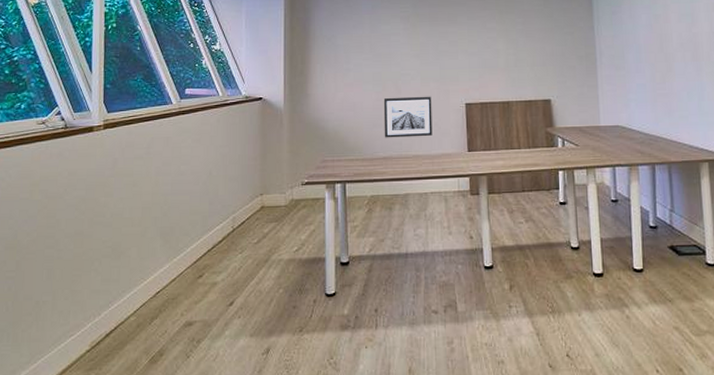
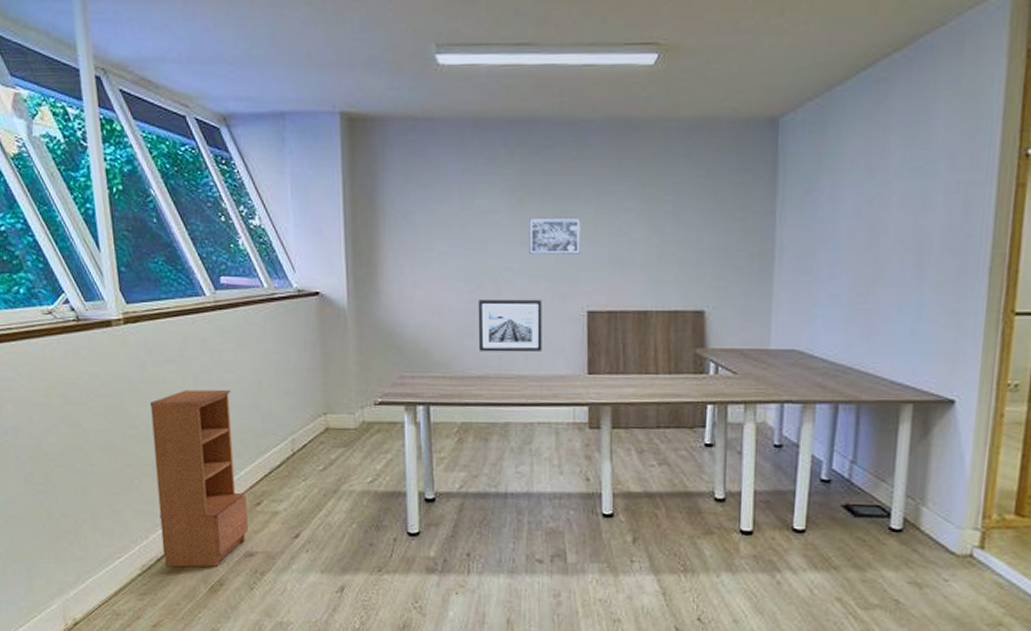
bookcase: none [112,178,190,341] -> present [150,389,248,568]
wall art: none [421,37,459,63] -> present [529,219,581,254]

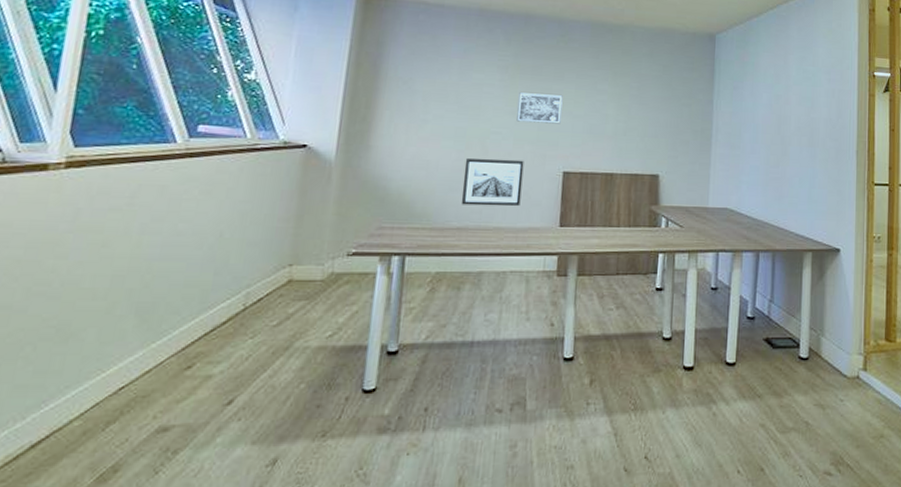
bookcase: present [150,389,248,568] -> none [40,240,183,455]

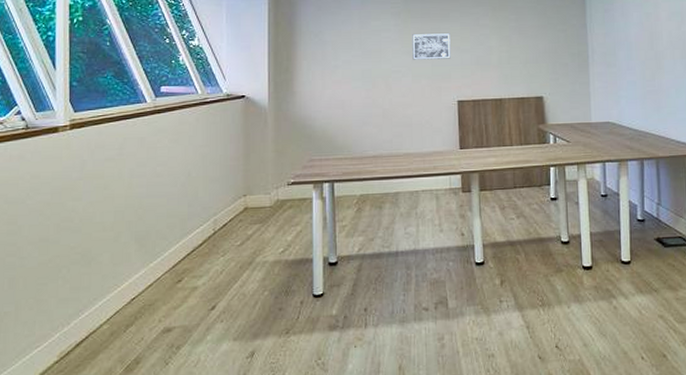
wall art: present [461,158,524,207] -> none [373,93,424,136]

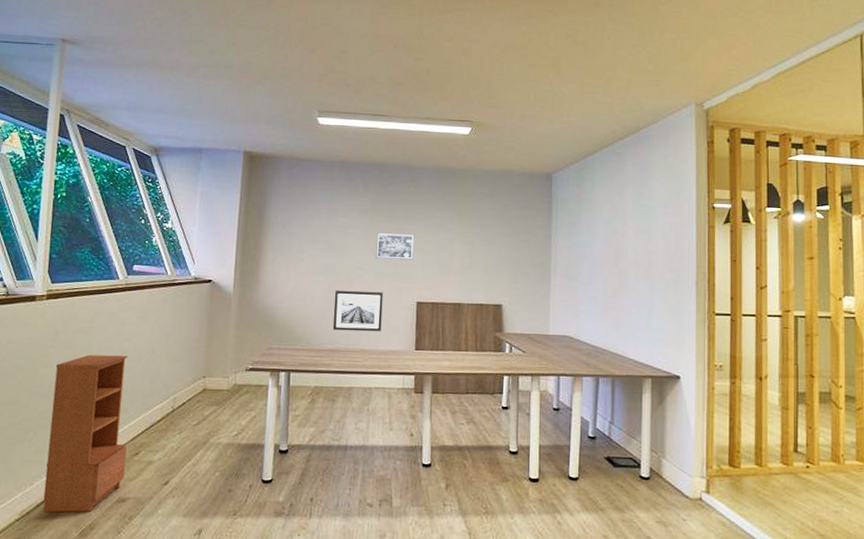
bookcase: none [83,180,168,351] -> present [43,354,128,513]
wall art: none [373,93,424,136] -> present [332,290,383,332]

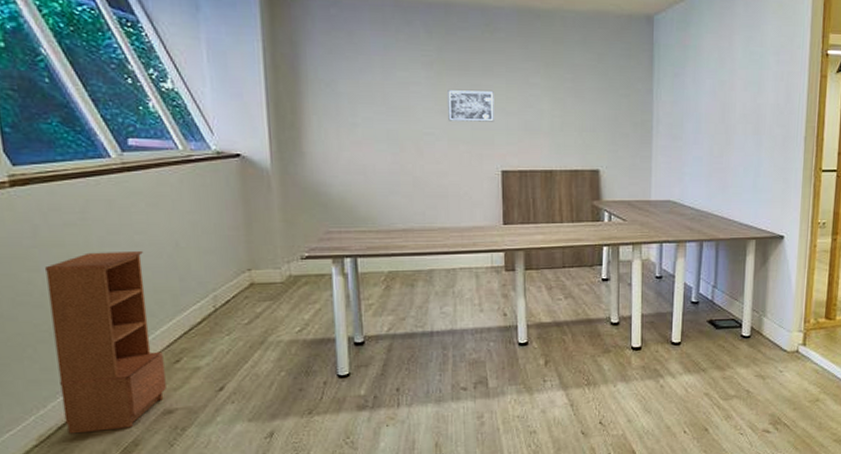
wall art: present [332,290,383,332] -> none [401,160,462,207]

